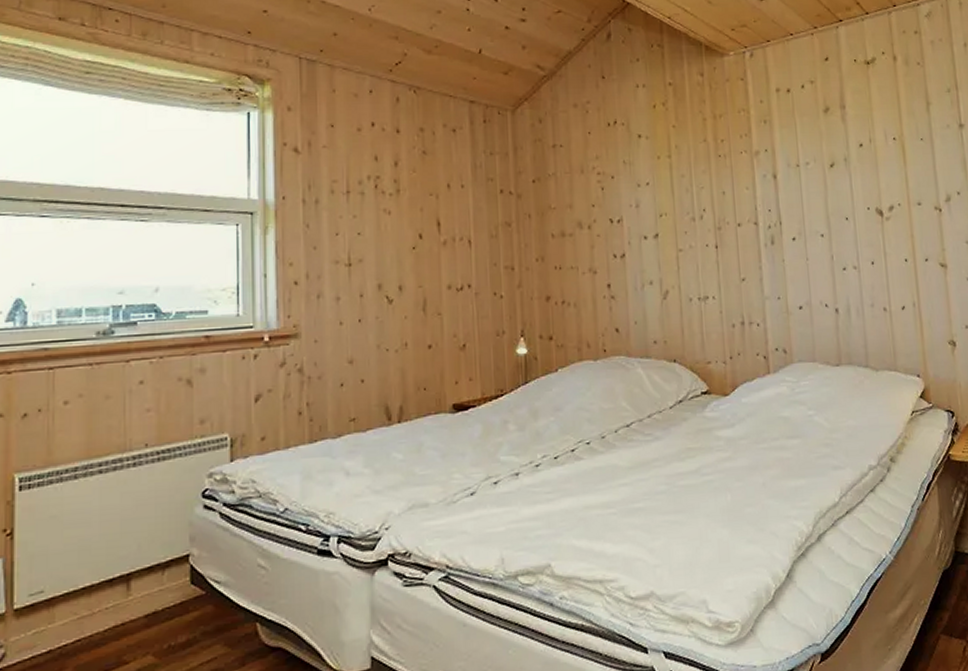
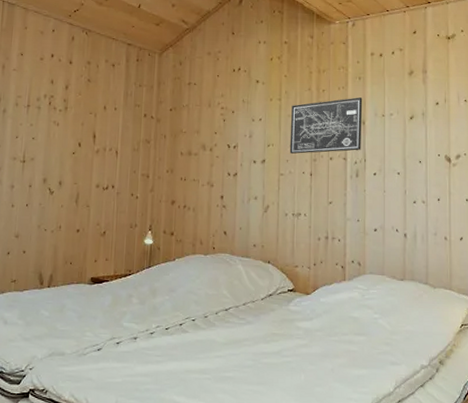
wall art: none [685,145,775,223] -> present [289,97,363,154]

